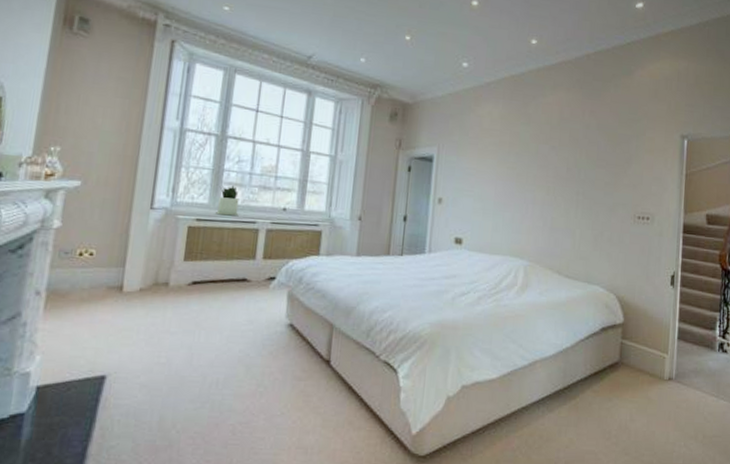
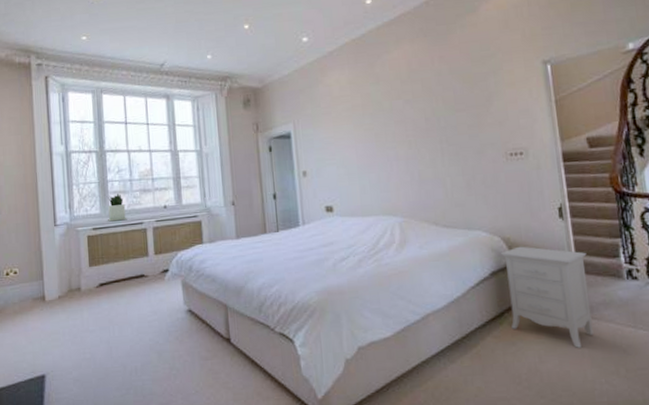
nightstand: none [611,306,688,411] -> present [500,246,594,348]

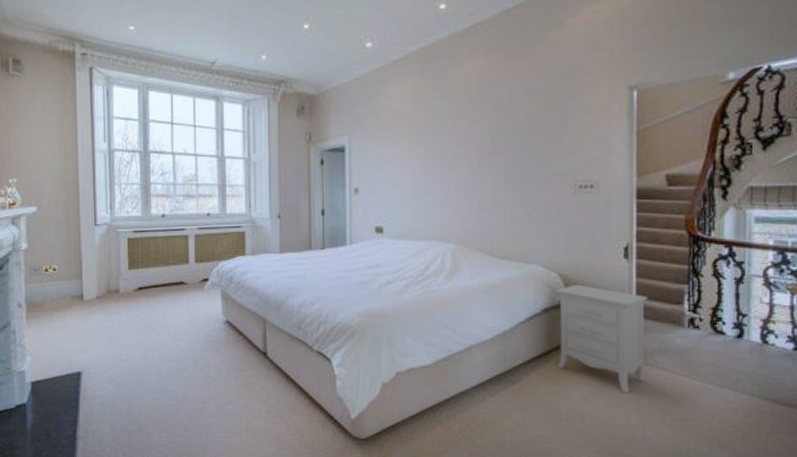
planter: present [106,194,127,222] -> none [149,197,169,225]

